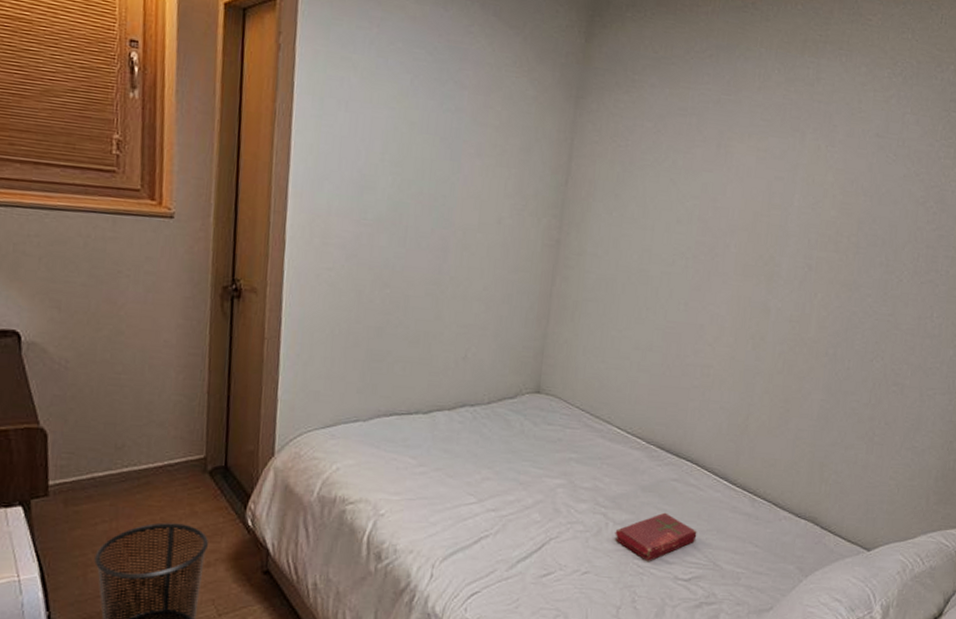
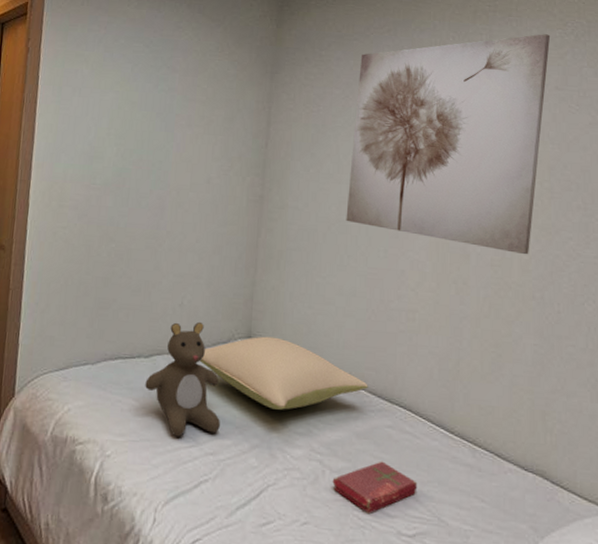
teddy bear: none [423,376,504,495] -> present [145,321,220,437]
pillow: none [483,391,658,466] -> present [199,336,368,410]
wall art: none [647,72,879,311] -> present [346,34,551,255]

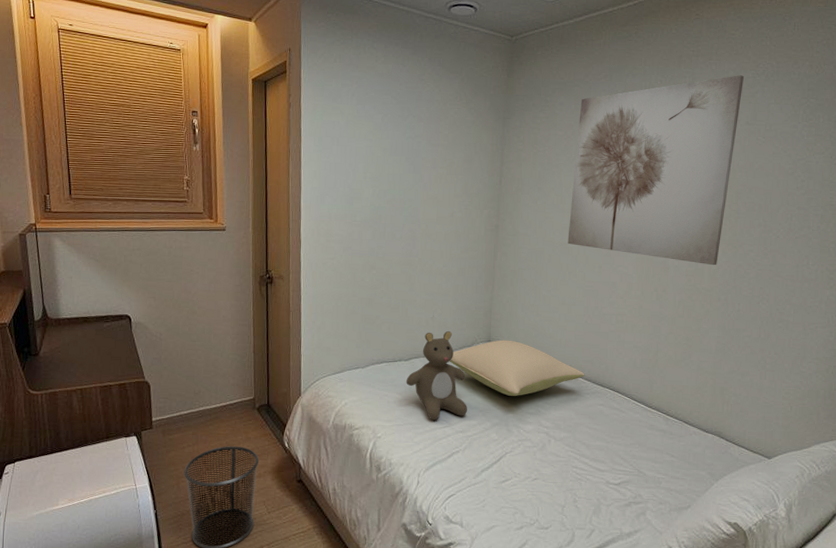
book: present [332,461,417,515] -> none [556,431,623,470]

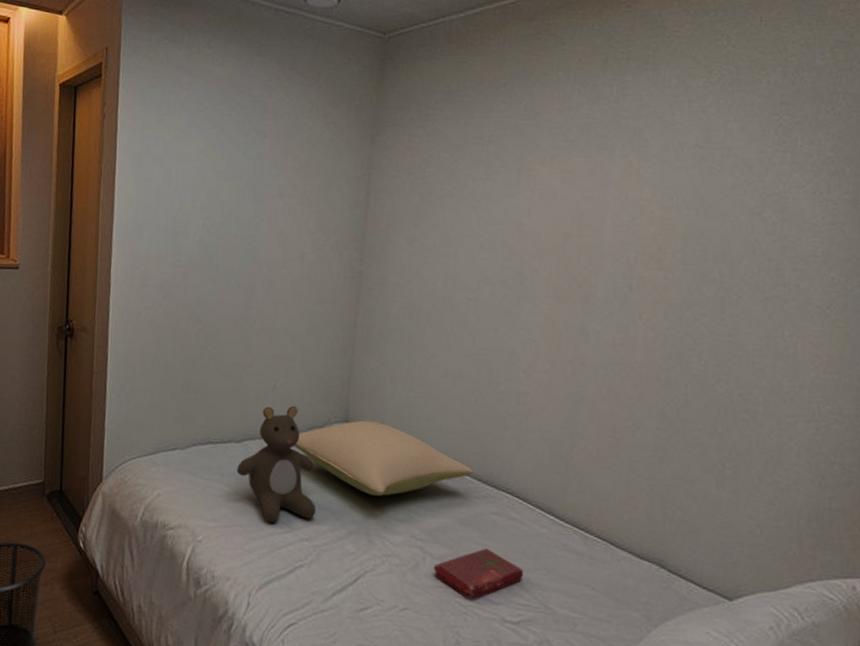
book: none [556,431,623,470] -> present [433,548,524,601]
wall art: present [567,75,745,266] -> none [452,84,693,333]

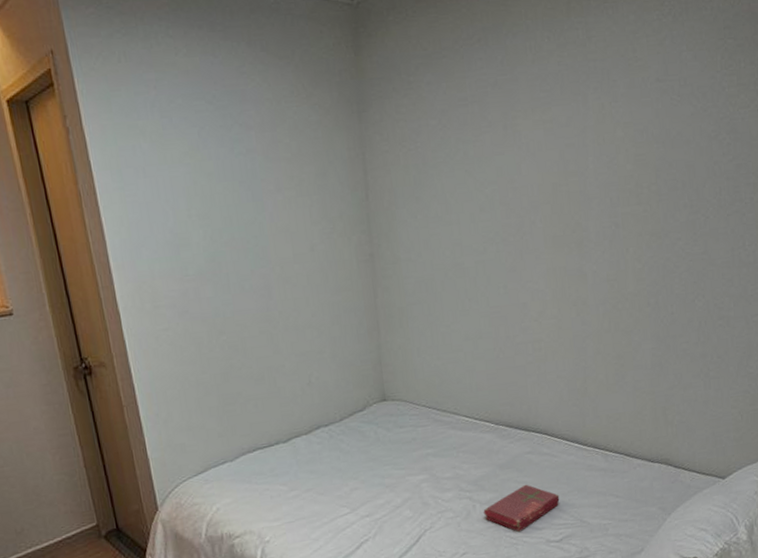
teddy bear: present [237,405,316,523] -> none [289,396,371,509]
pillow: present [293,420,474,496] -> none [338,394,505,463]

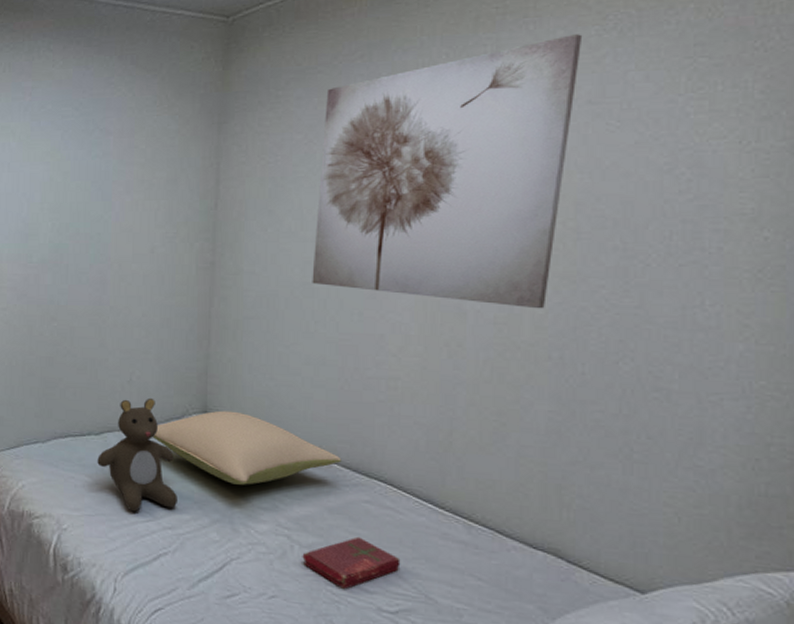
teddy bear: none [289,396,371,509] -> present [97,397,177,512]
pillow: none [338,394,505,463] -> present [152,410,342,485]
wall art: none [453,18,648,265] -> present [312,34,583,309]

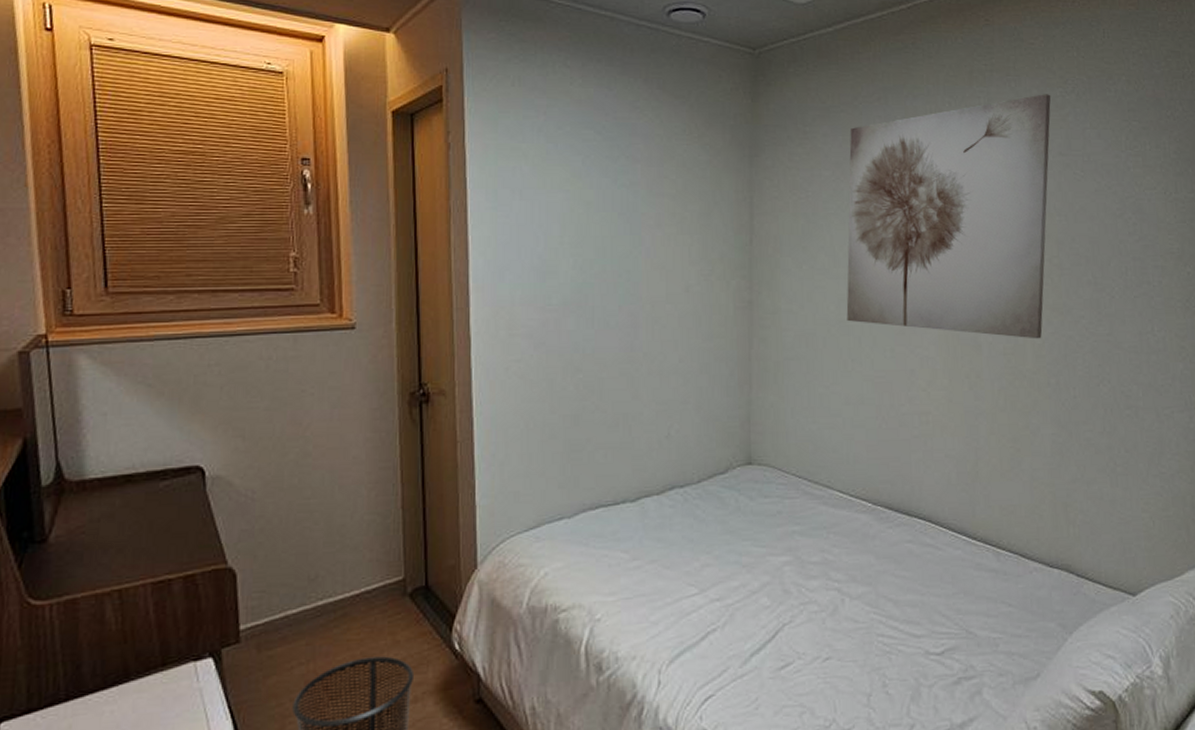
teddy bear: present [97,397,177,512] -> none [634,453,725,587]
pillow: present [152,410,342,485] -> none [694,460,884,540]
book: present [302,536,401,590] -> none [853,579,943,639]

